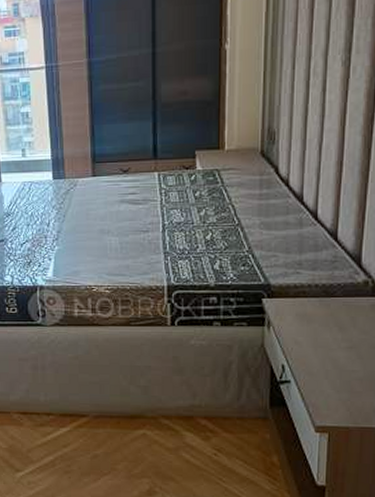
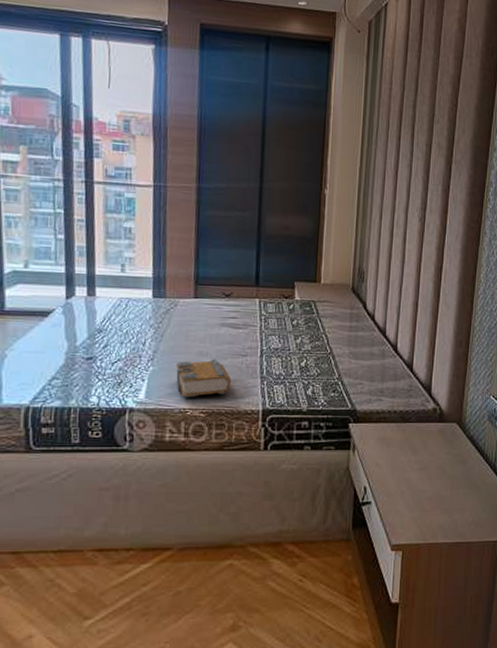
book: none [79,236,135,275] -> present [175,359,232,398]

